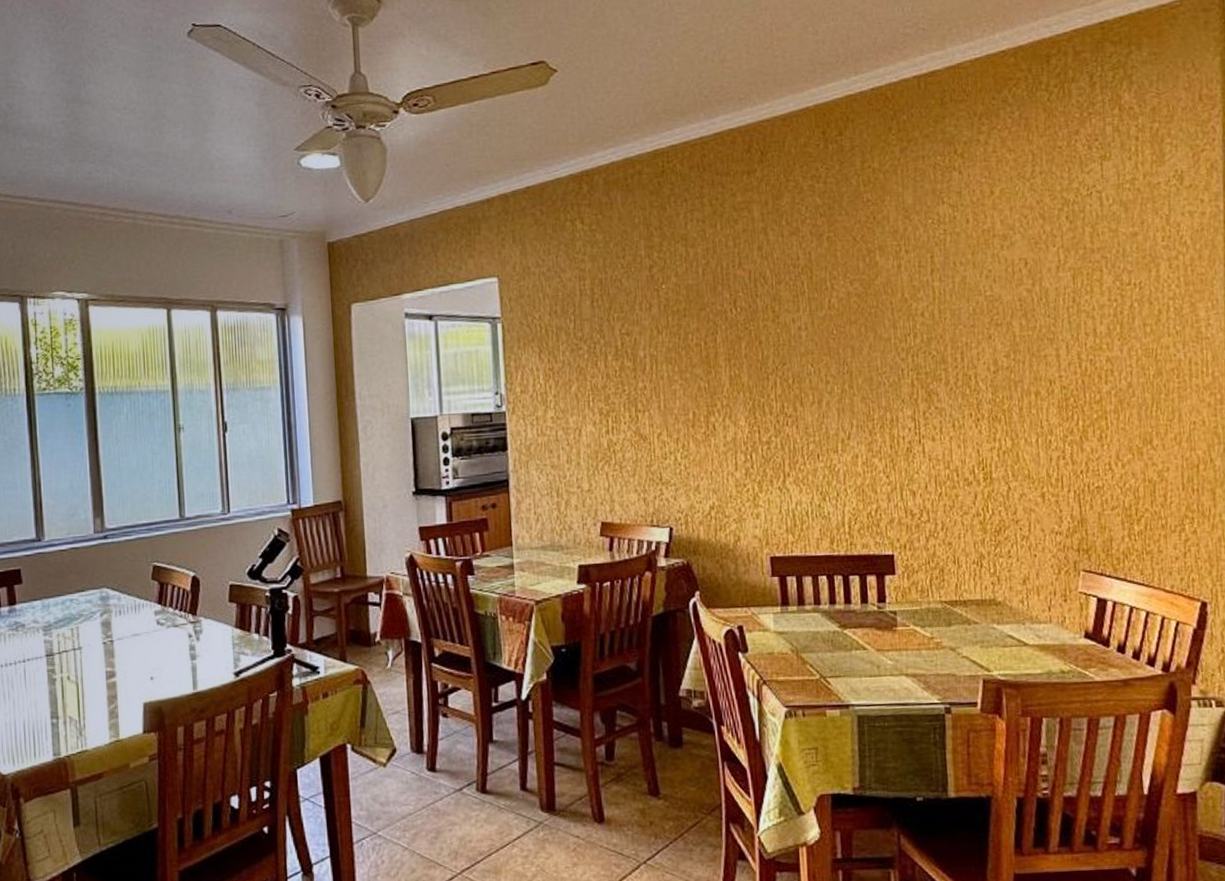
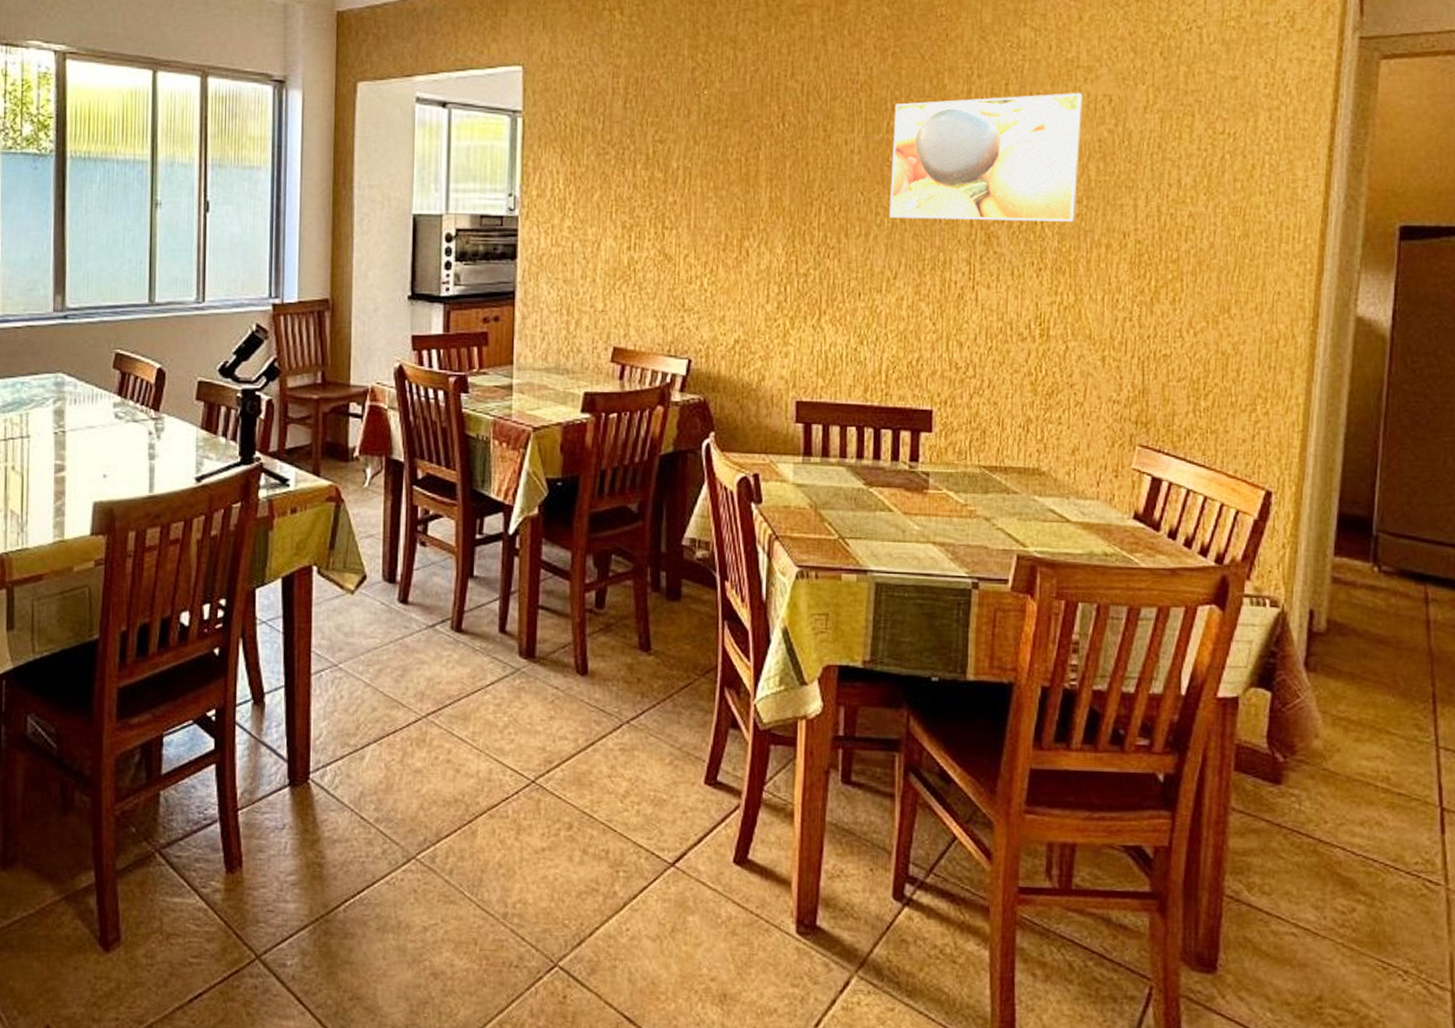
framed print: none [834,259,1006,385] -> present [890,93,1084,222]

